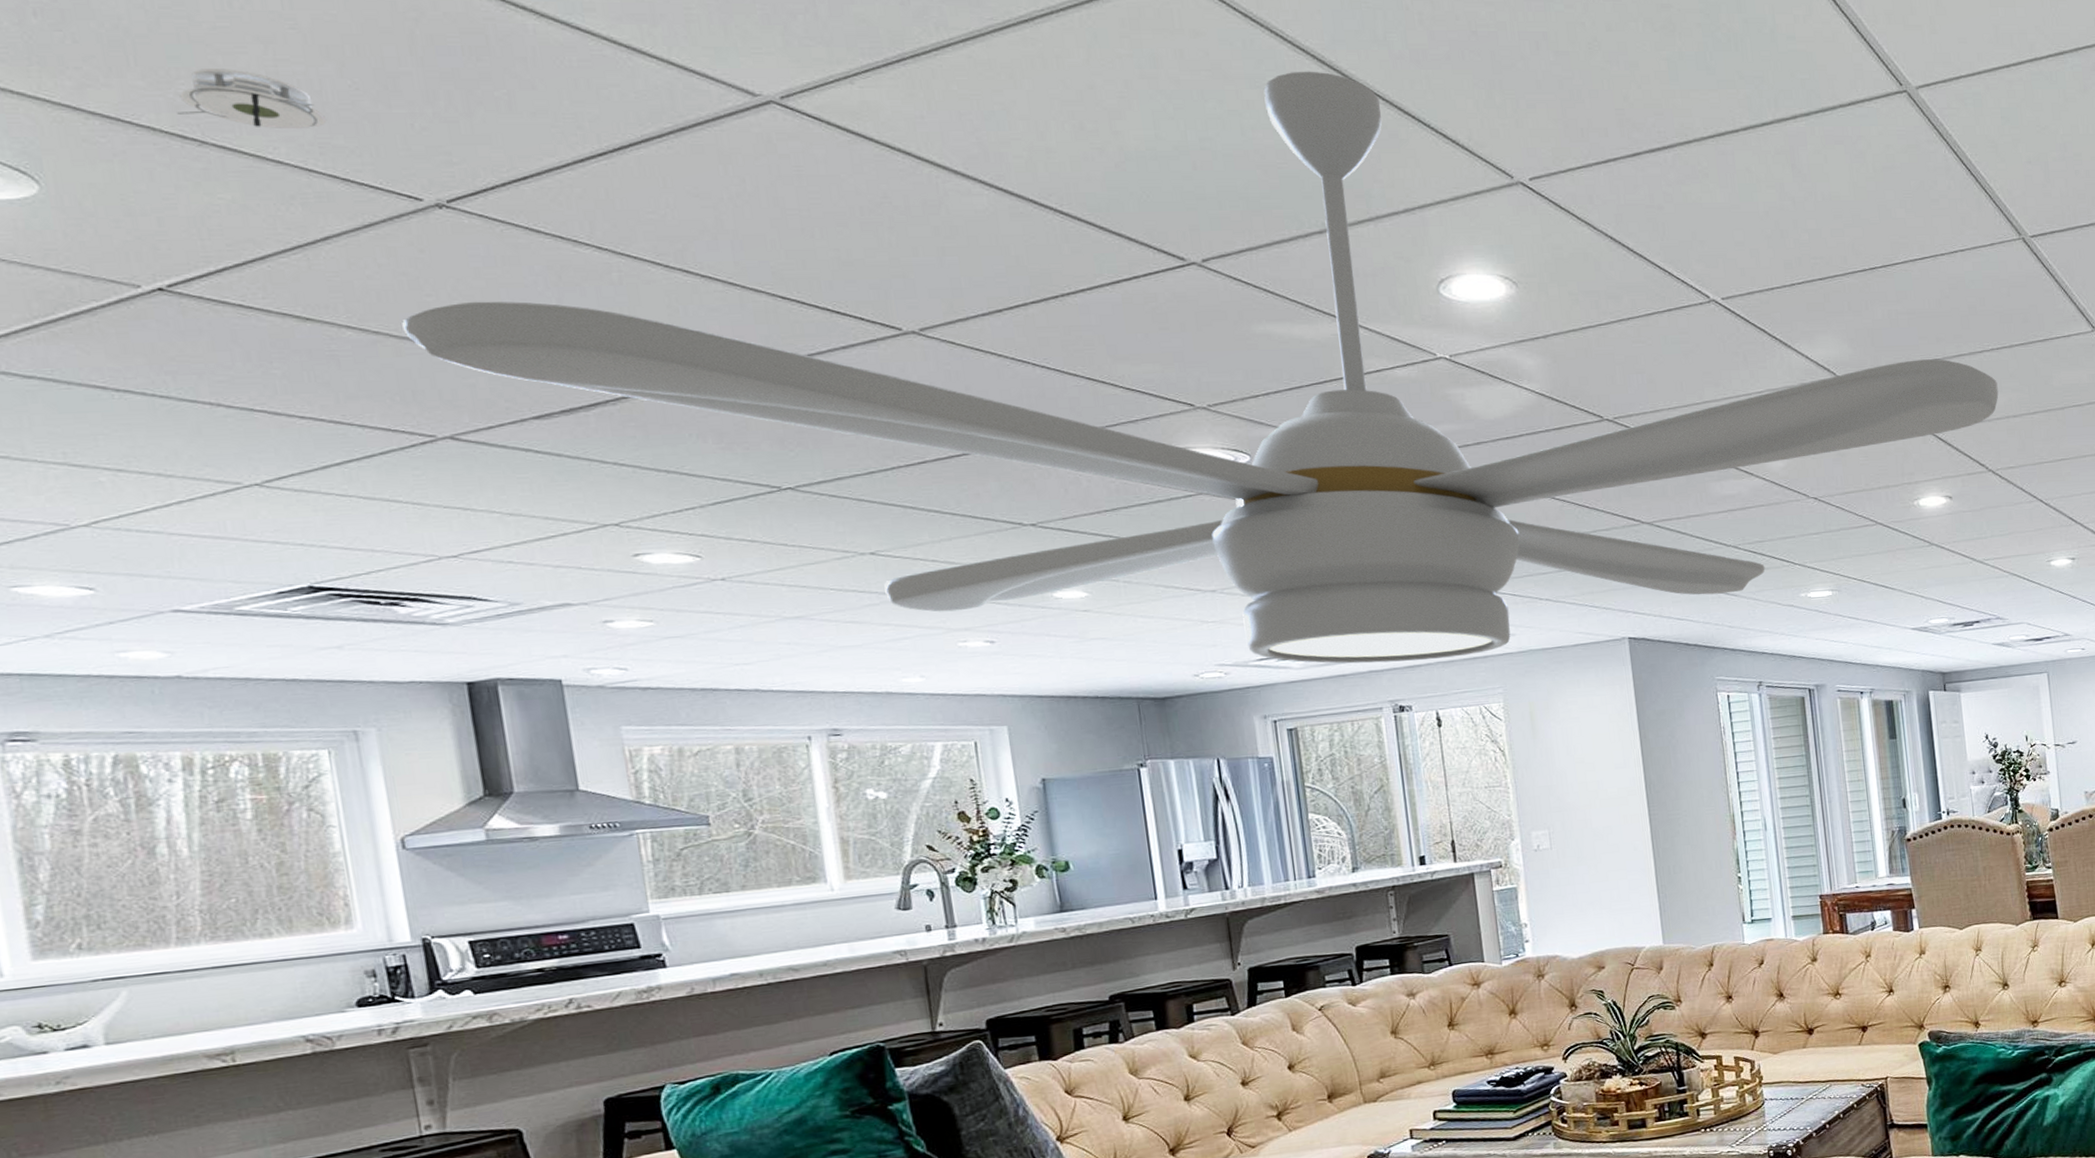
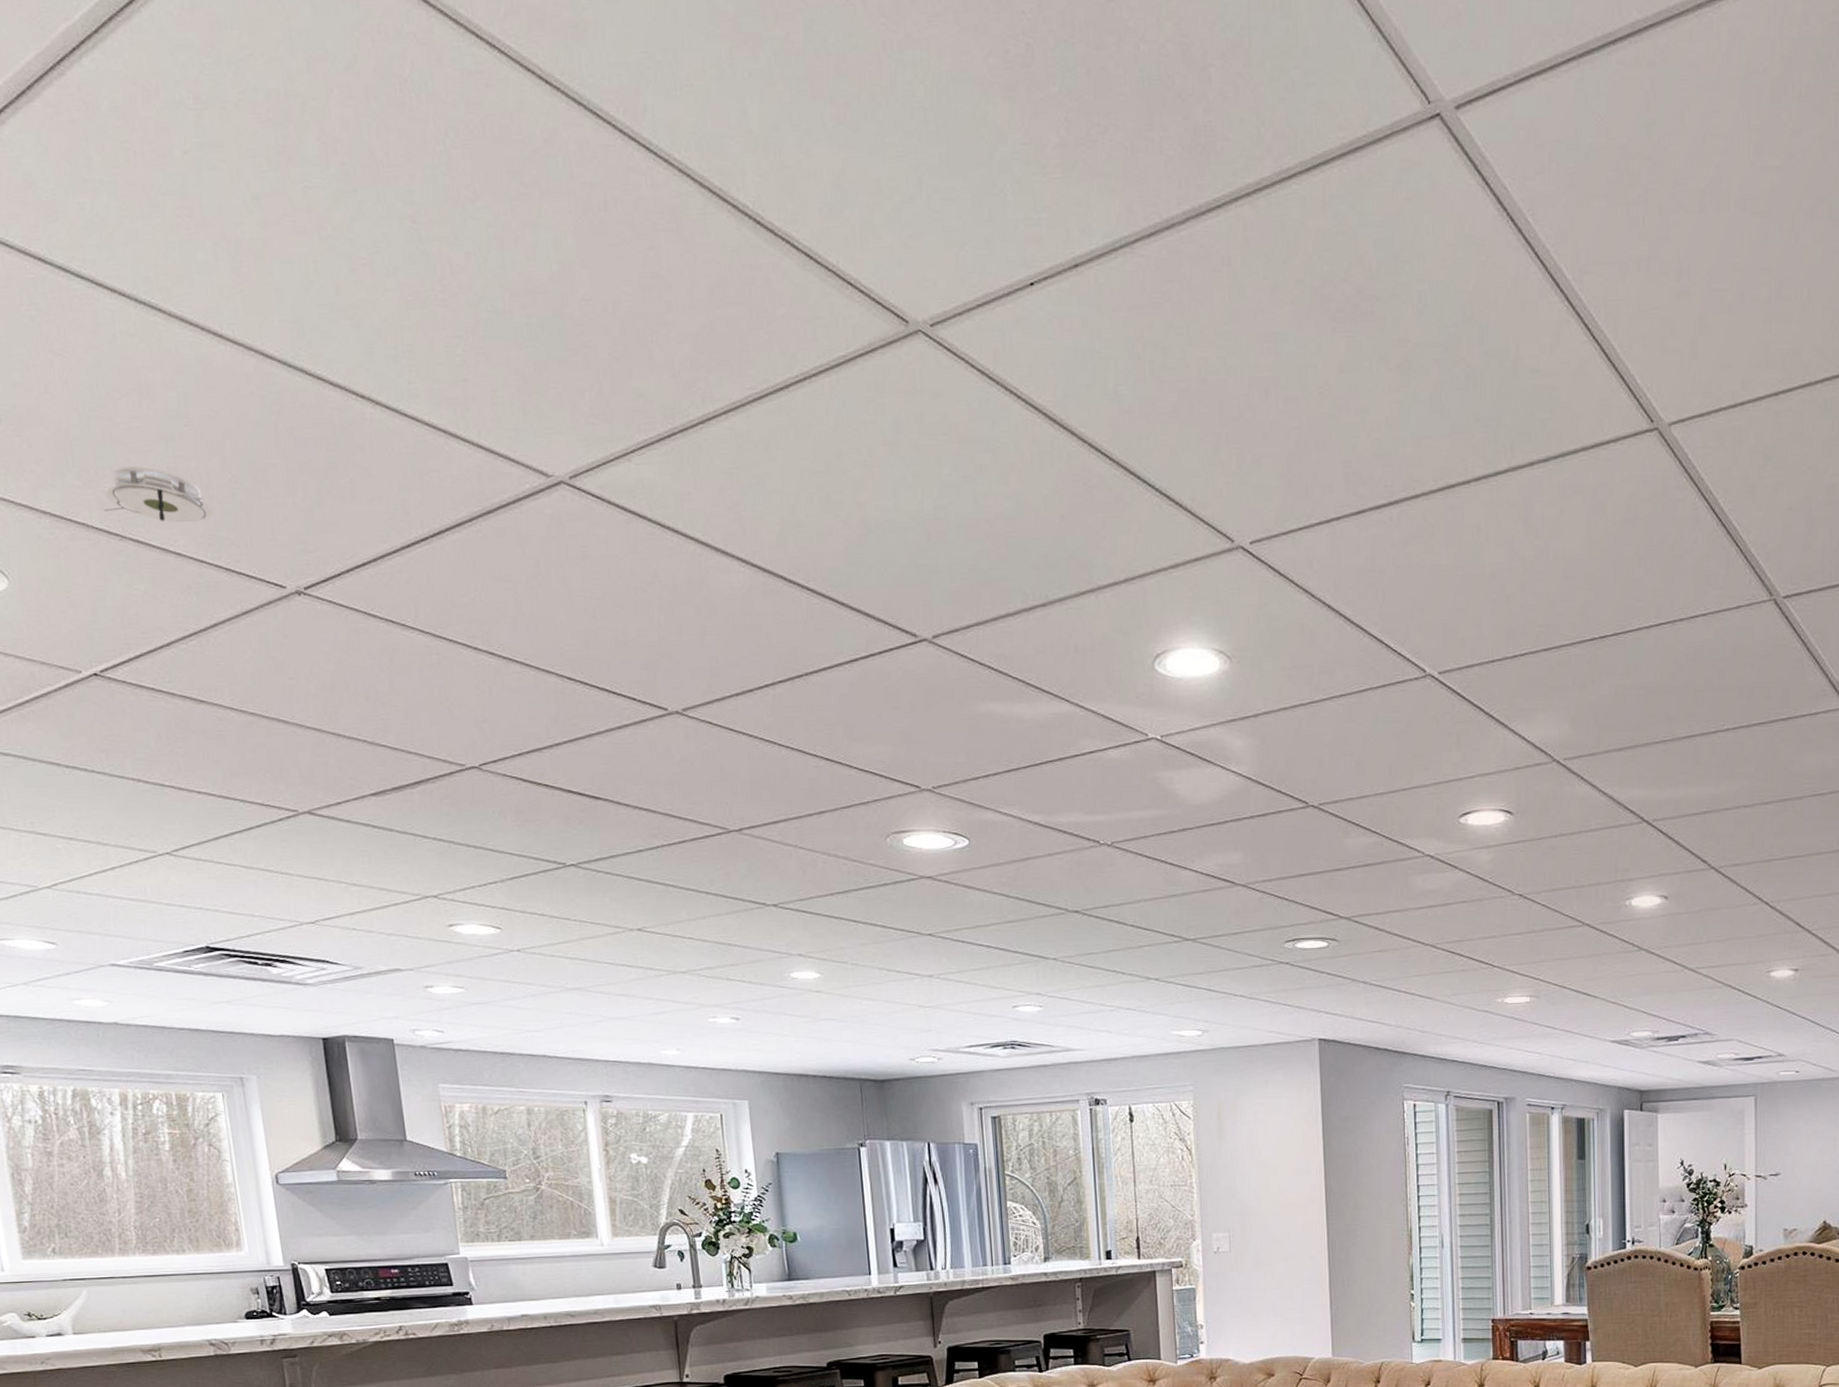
ceiling fan: present [402,71,1999,664] -> none [271,430,1730,1055]

